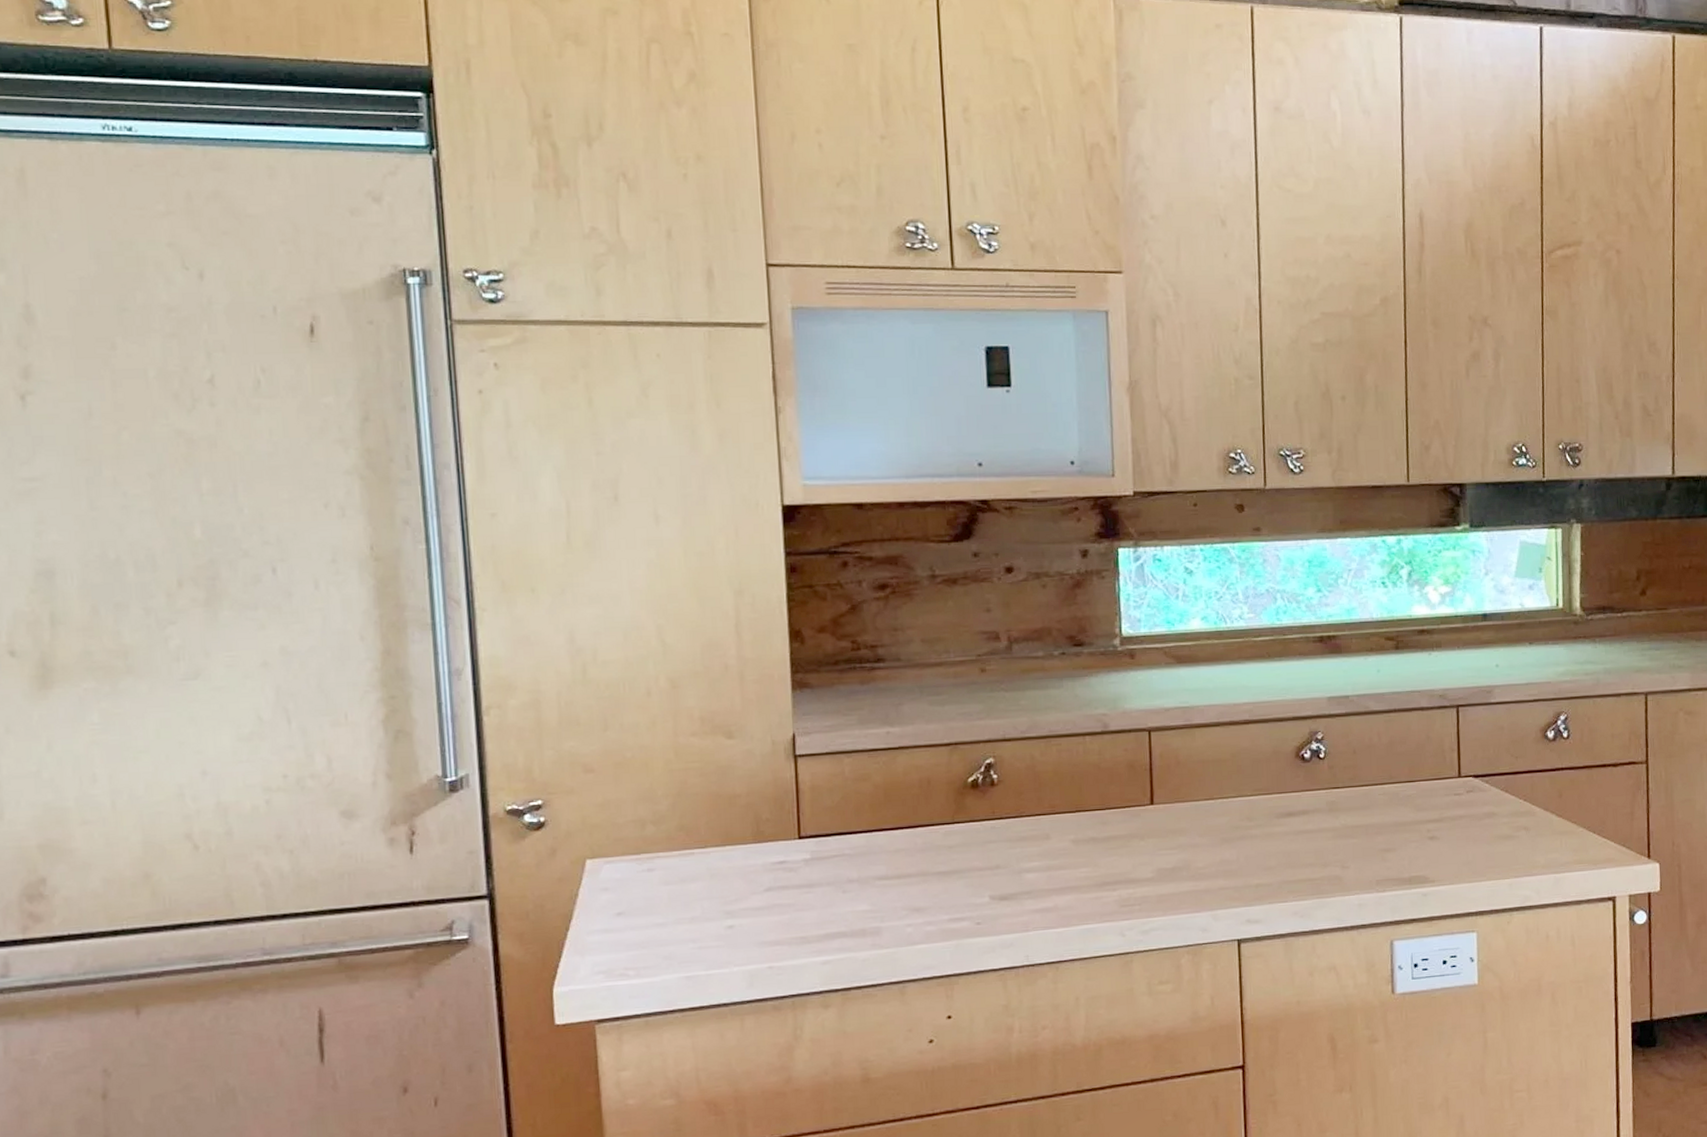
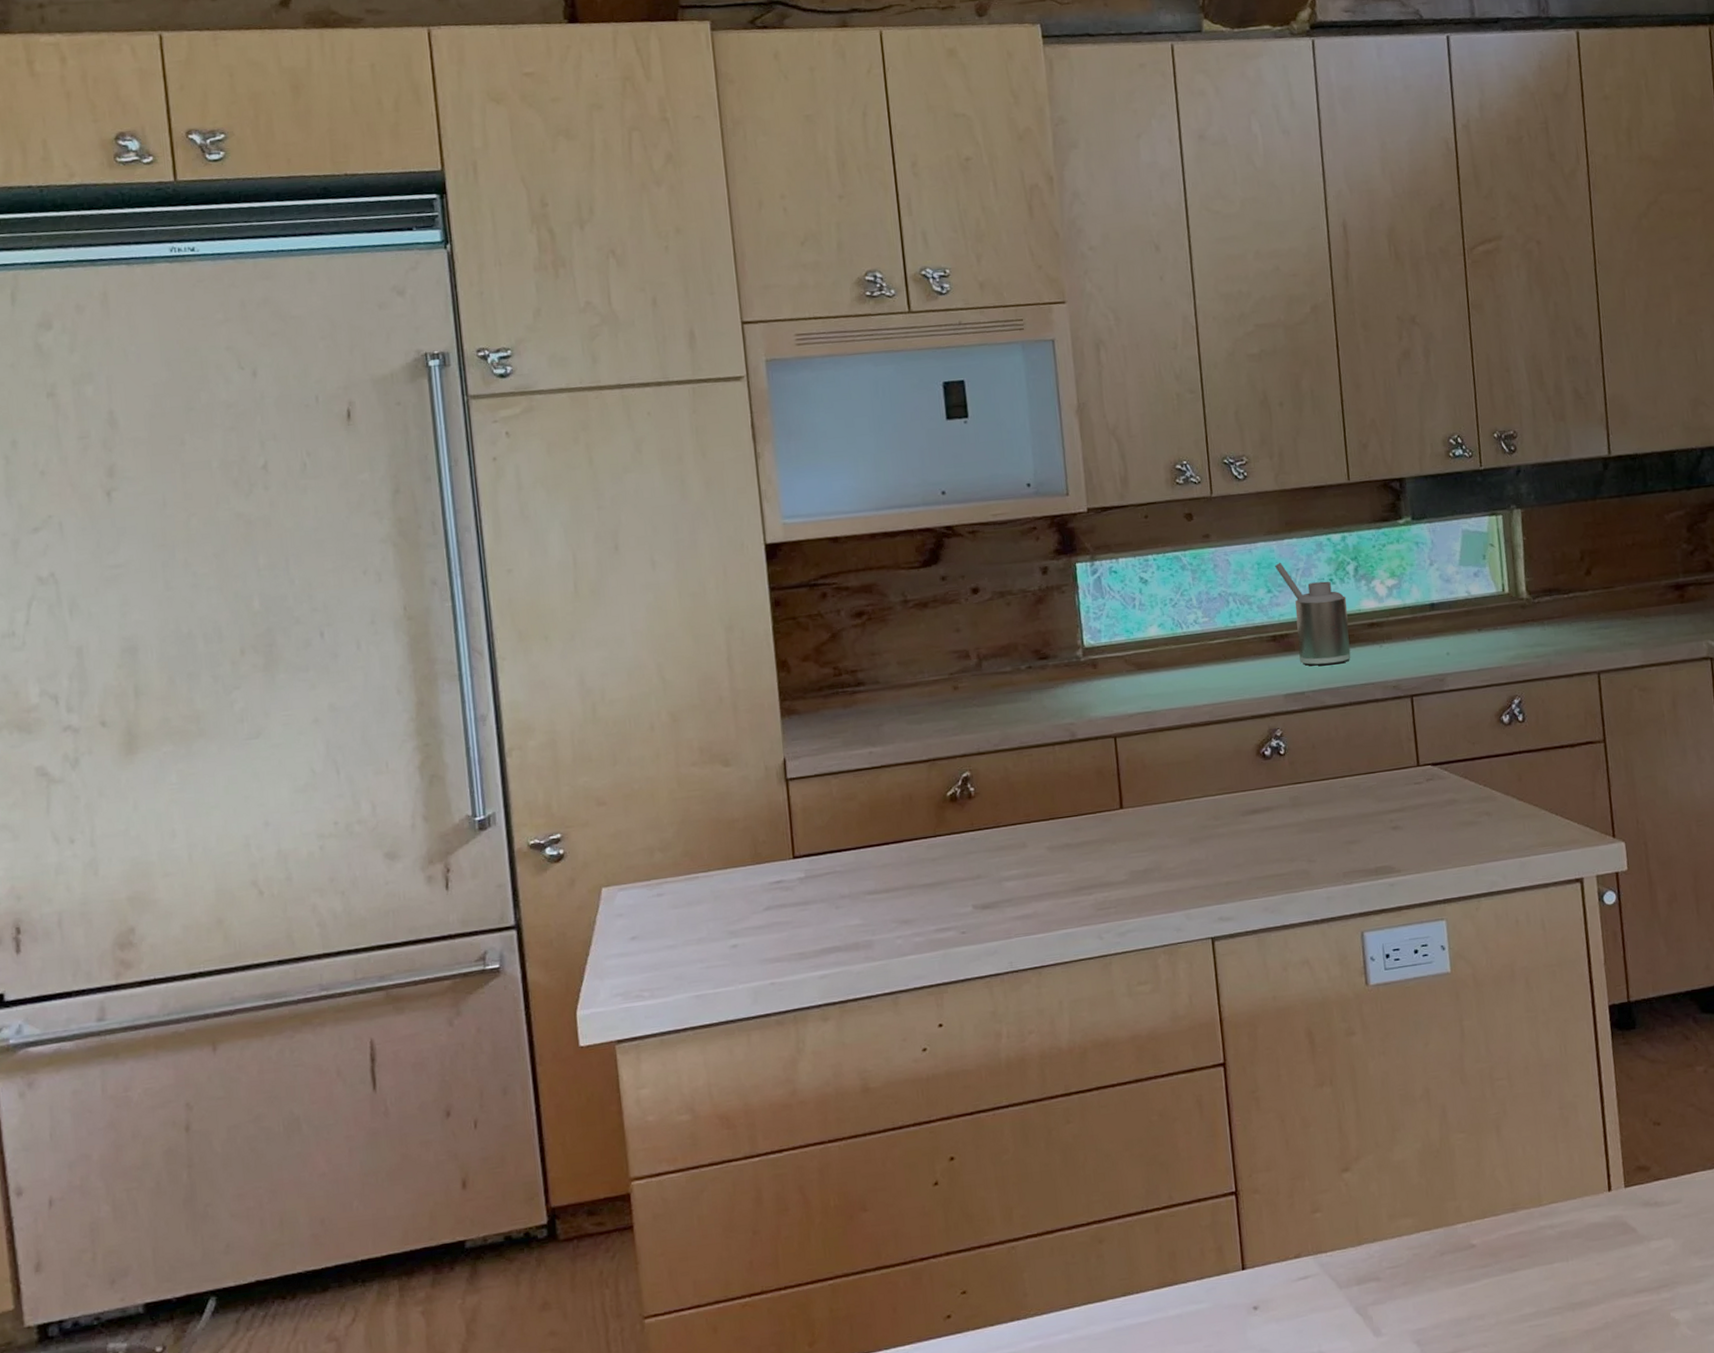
soap dispenser: none [1326,561,1399,670] -> present [1275,562,1351,666]

